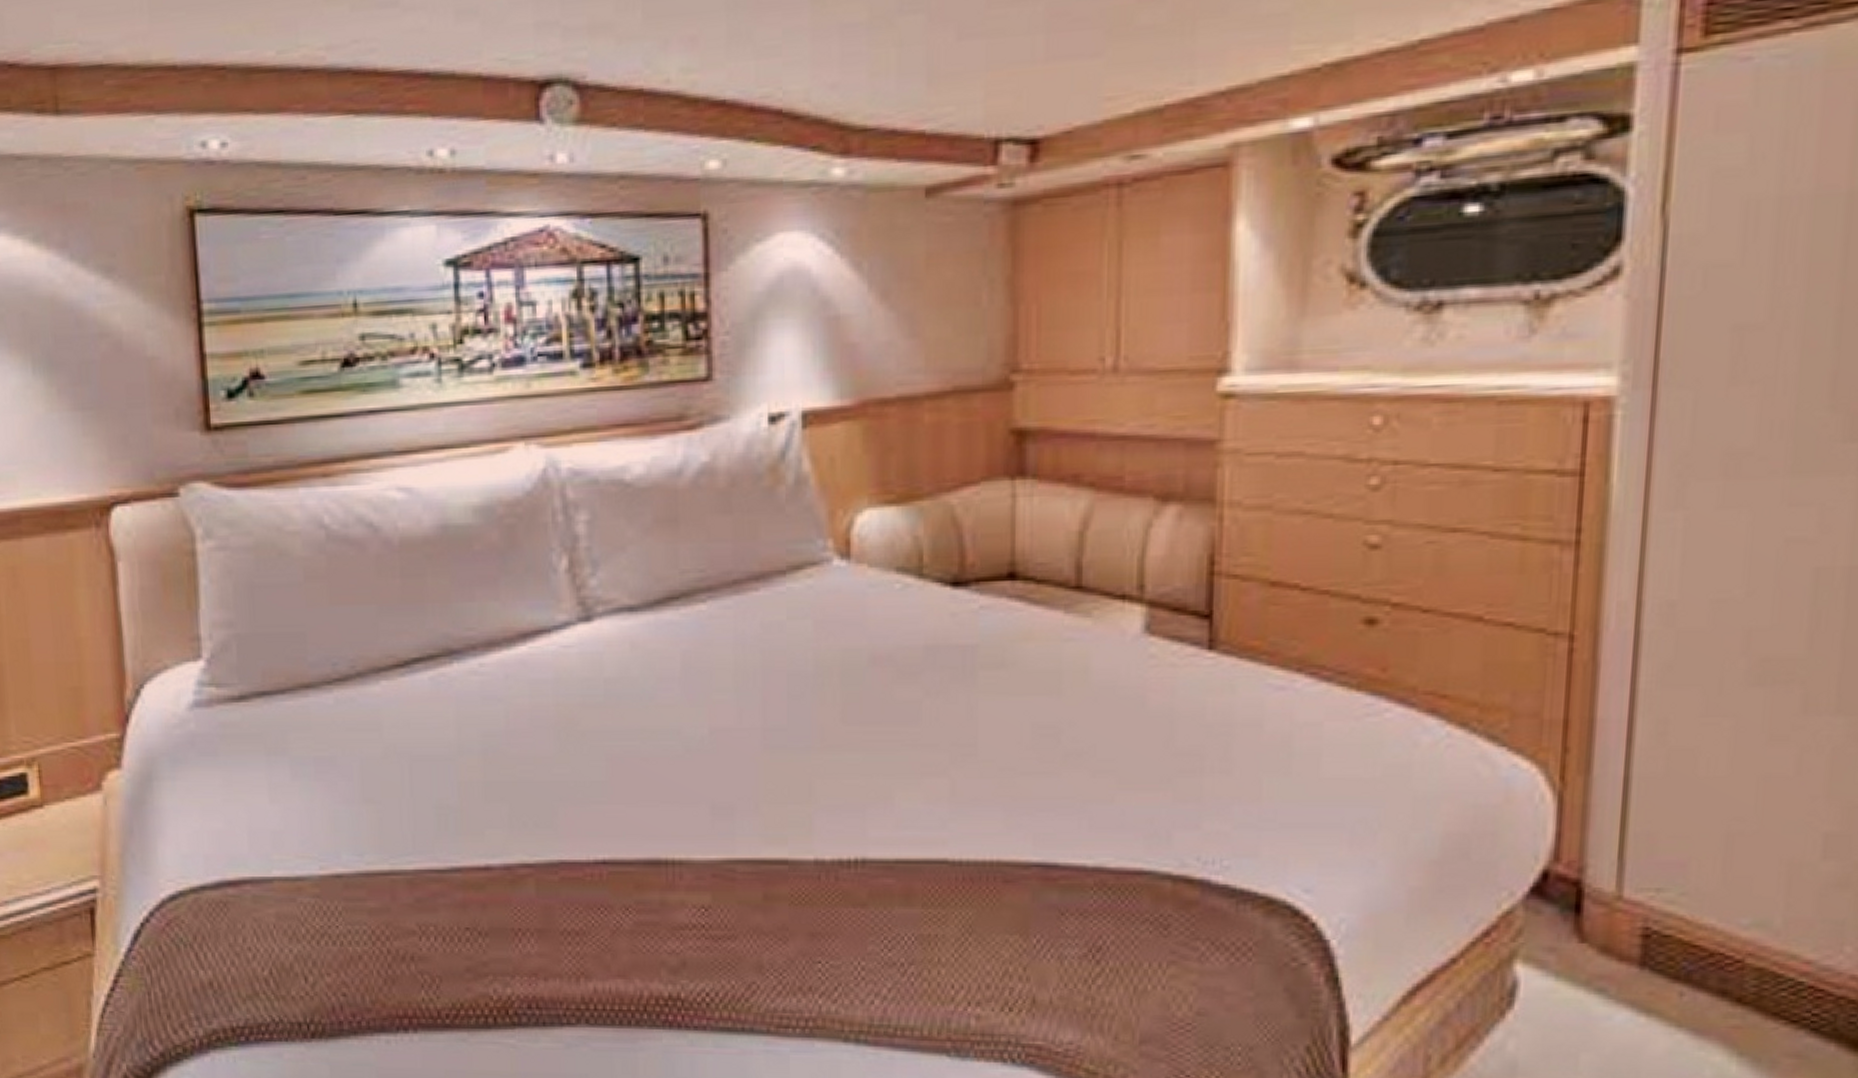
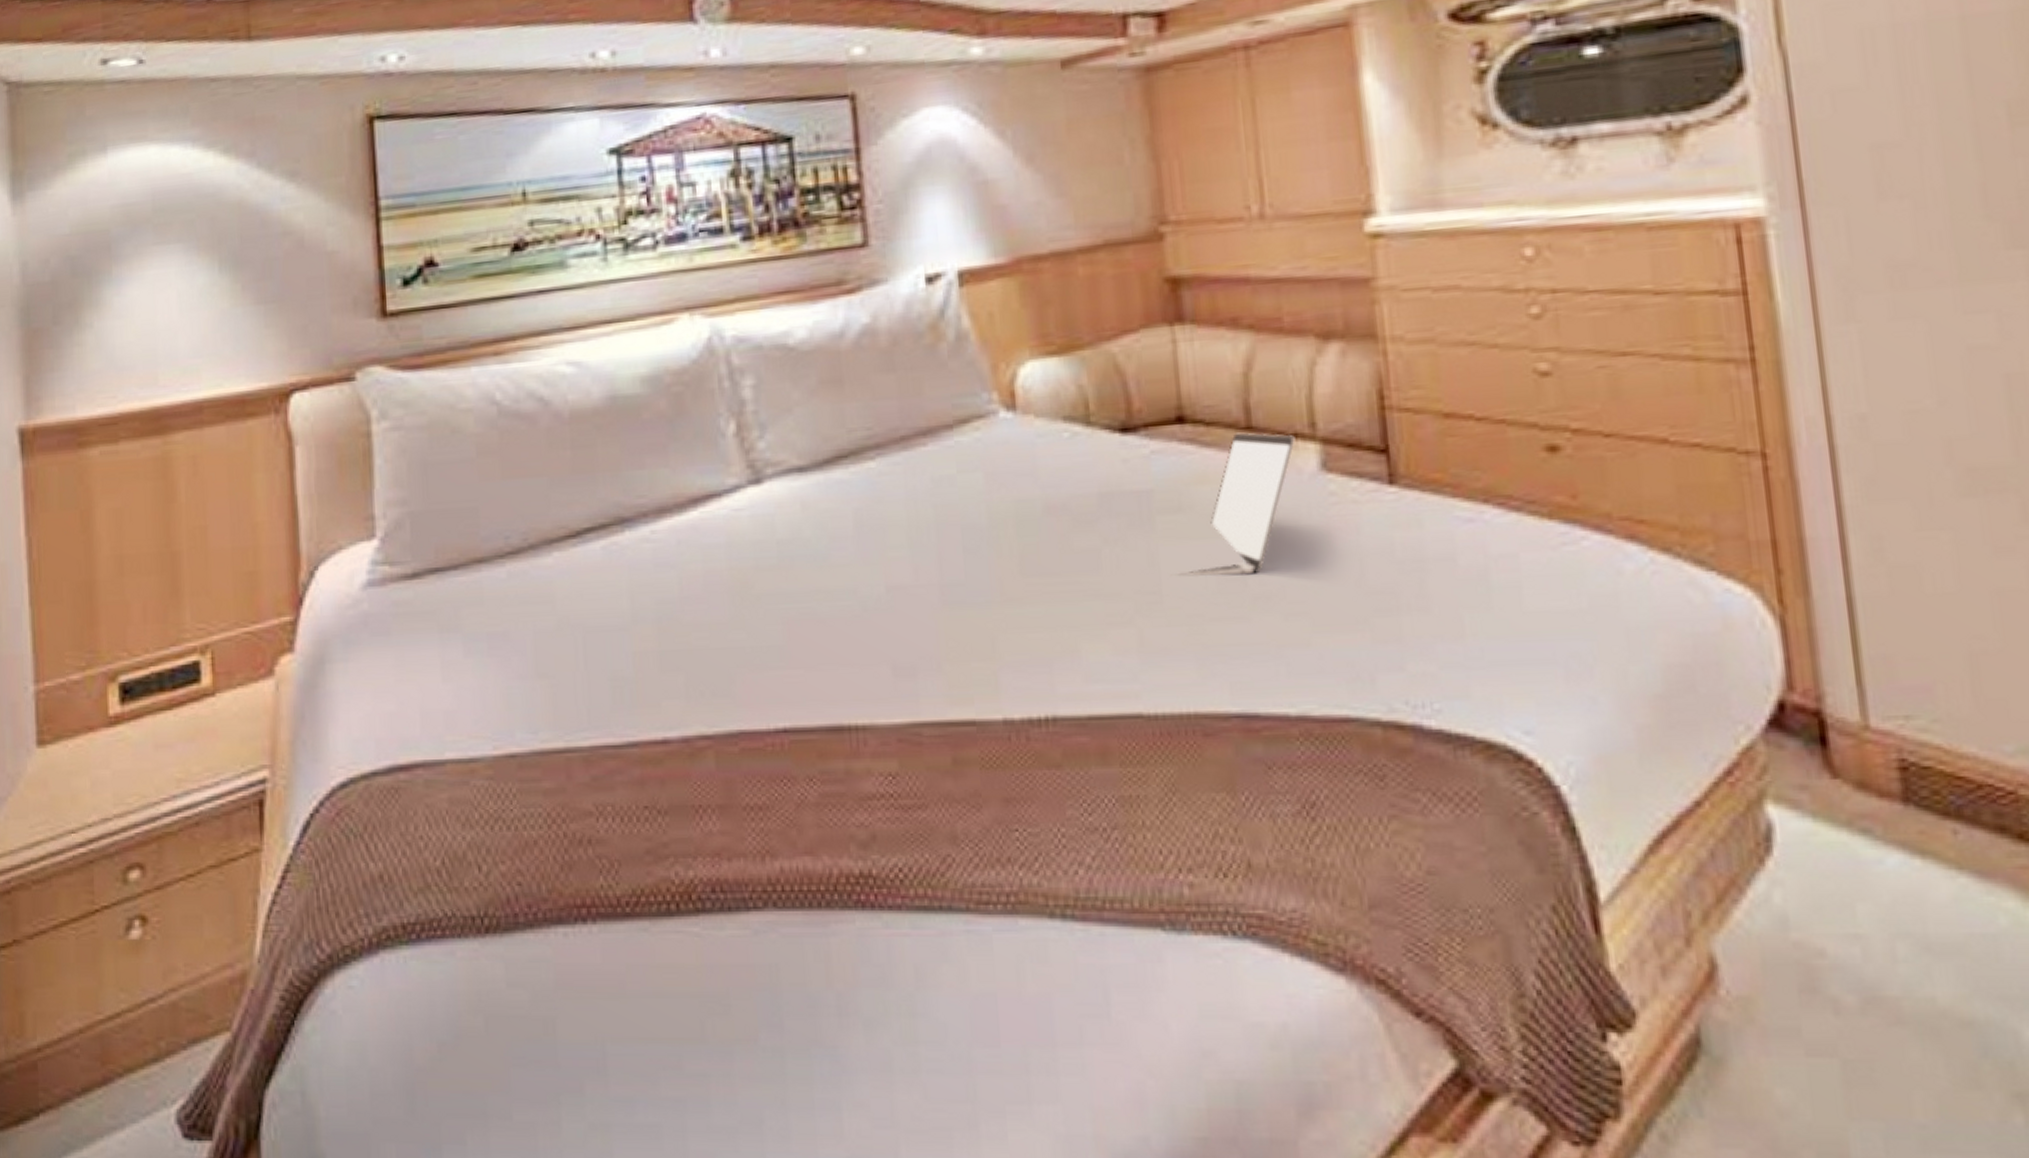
laptop: none [986,591,1123,732] -> present [1169,432,1295,578]

